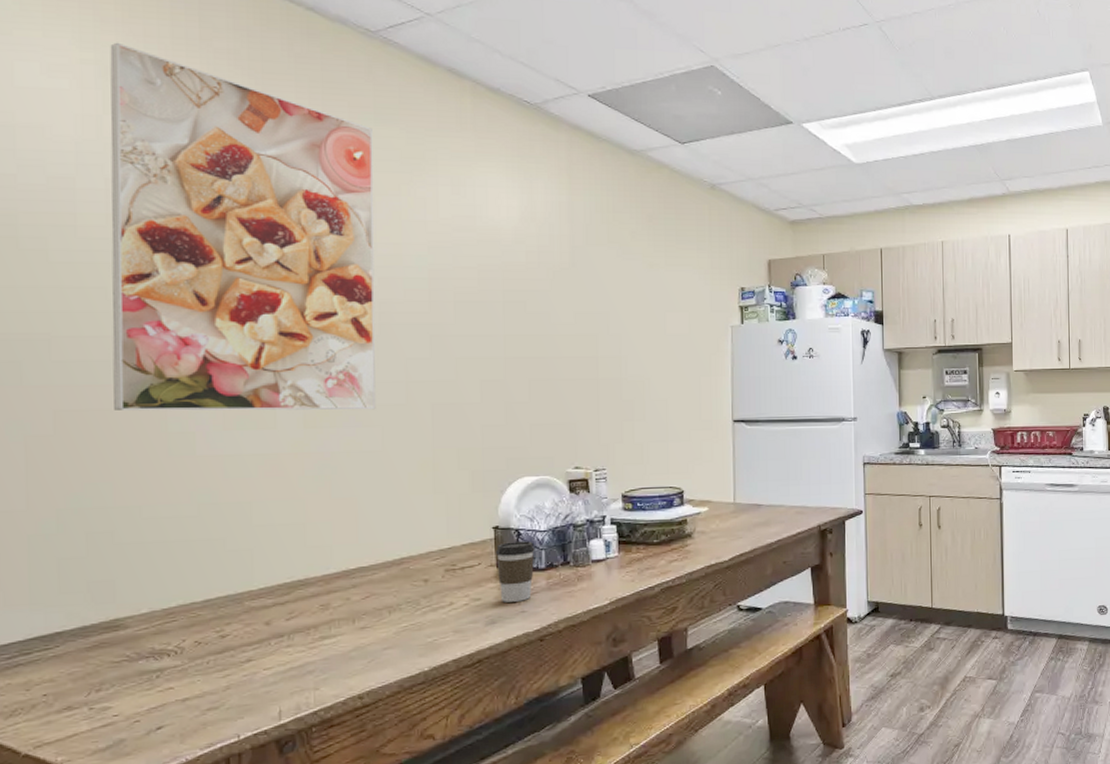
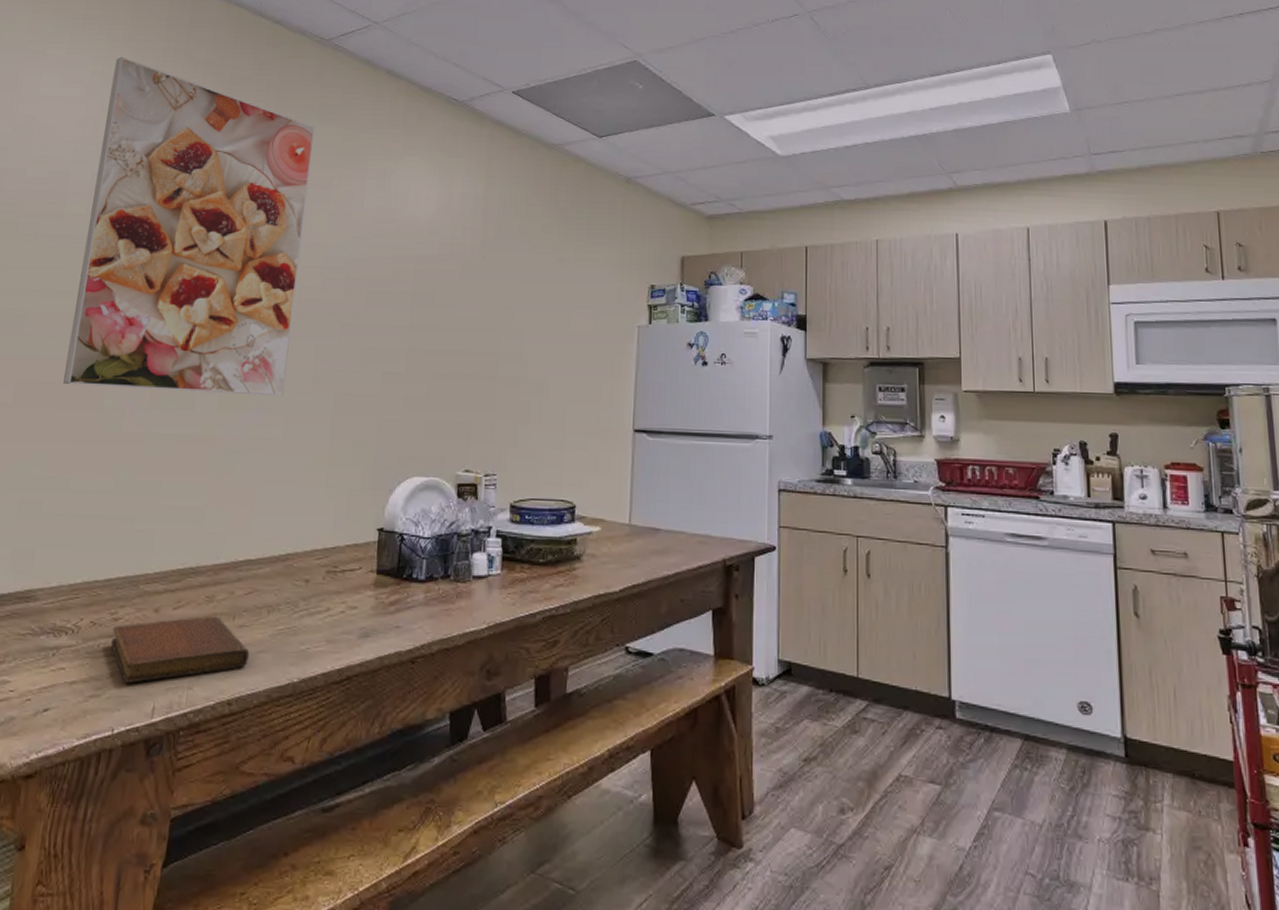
notebook: none [222,622,376,693] -> present [111,616,250,683]
coffee cup: present [496,541,535,602] -> none [376,547,417,615]

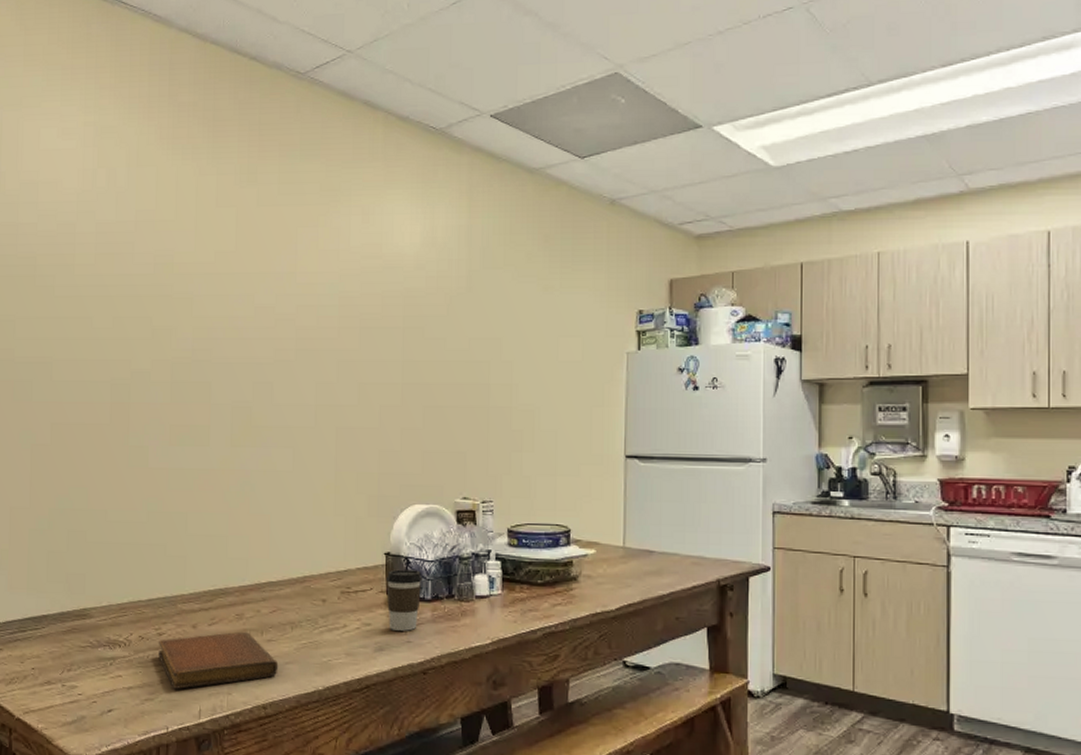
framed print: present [63,56,315,397] -> none [92,105,298,432]
coffee cup: none [376,547,417,615] -> present [386,569,422,631]

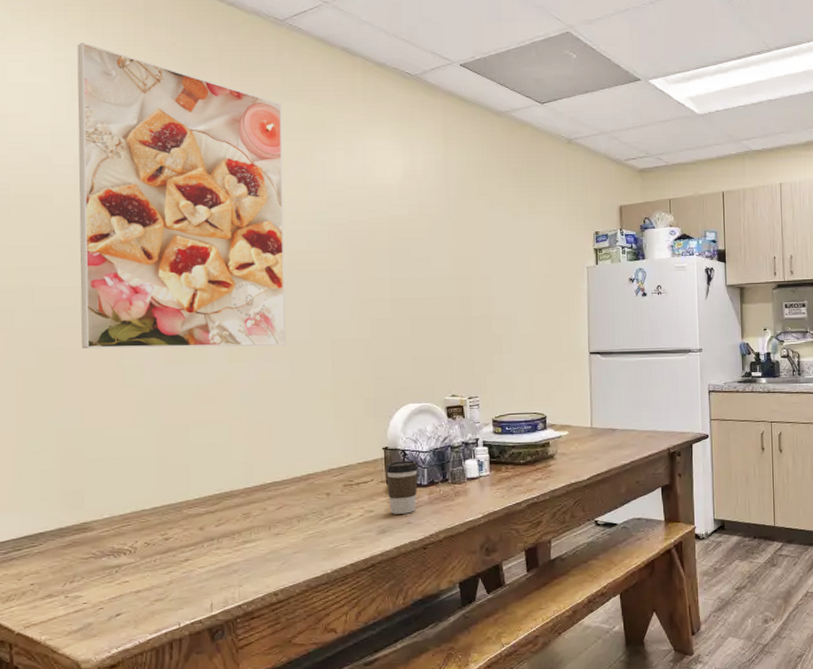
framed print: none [92,105,298,432] -> present [77,42,286,349]
notebook: present [158,631,279,689] -> none [166,528,288,587]

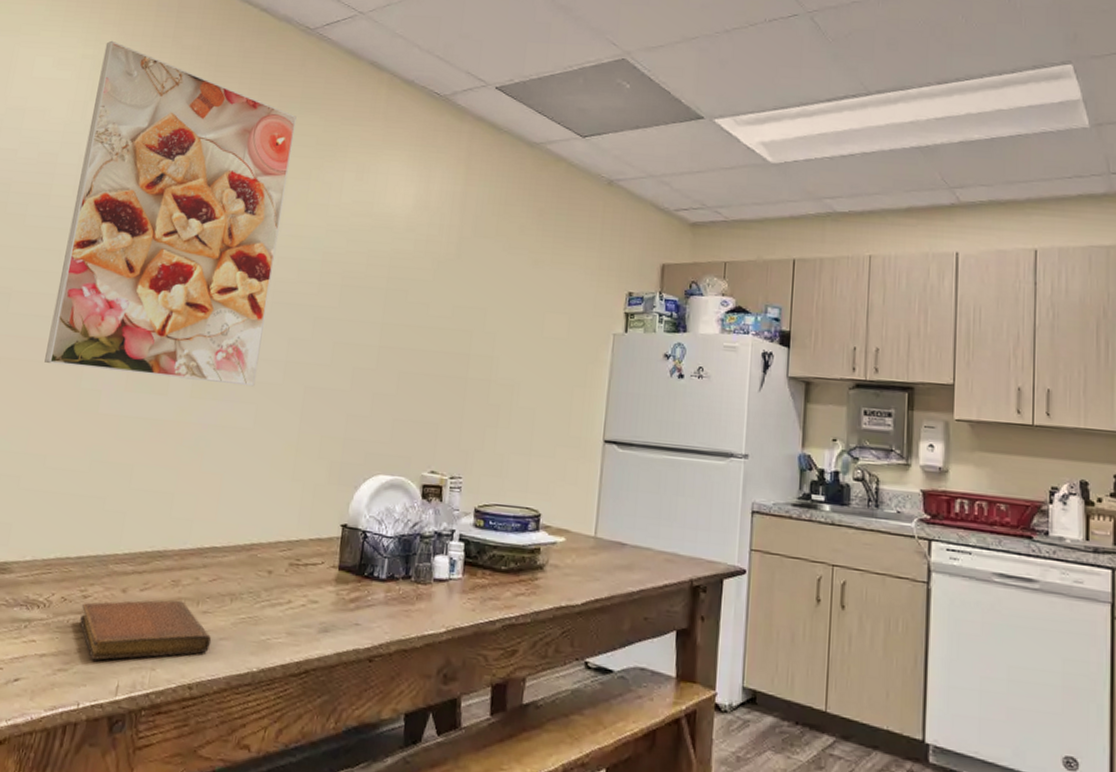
notebook: none [166,528,288,587] -> present [80,600,212,660]
coffee cup: present [386,460,419,514] -> none [337,543,379,613]

